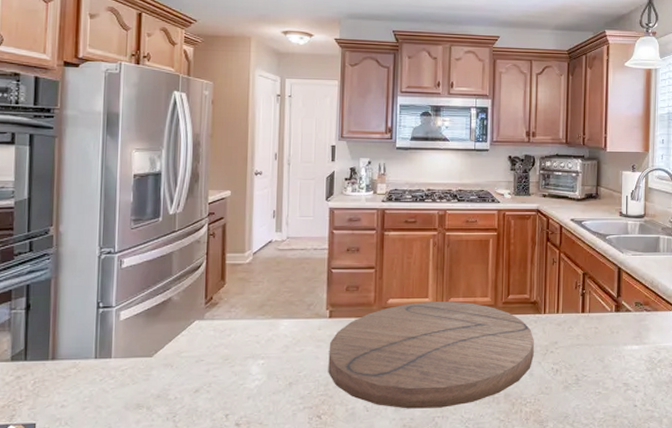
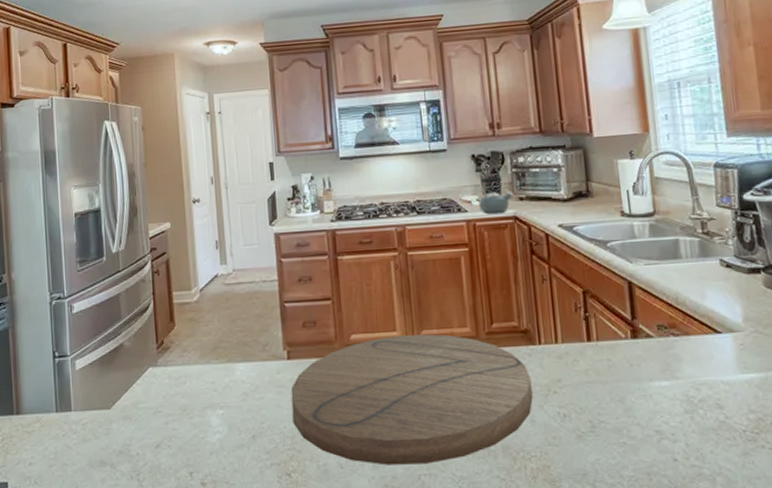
kettle: none [510,176,539,206] -> present [479,177,513,214]

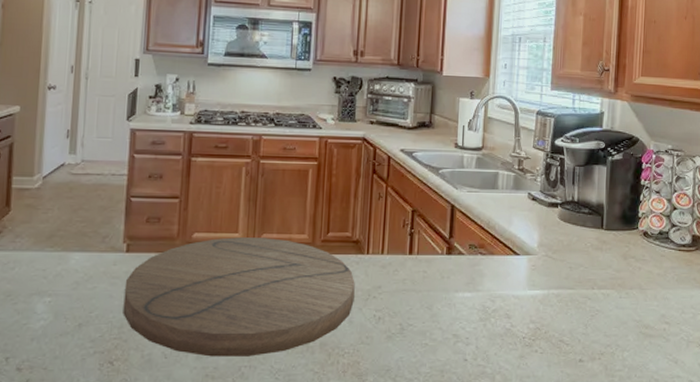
kettle: present [479,177,513,214] -> none [333,100,365,134]

